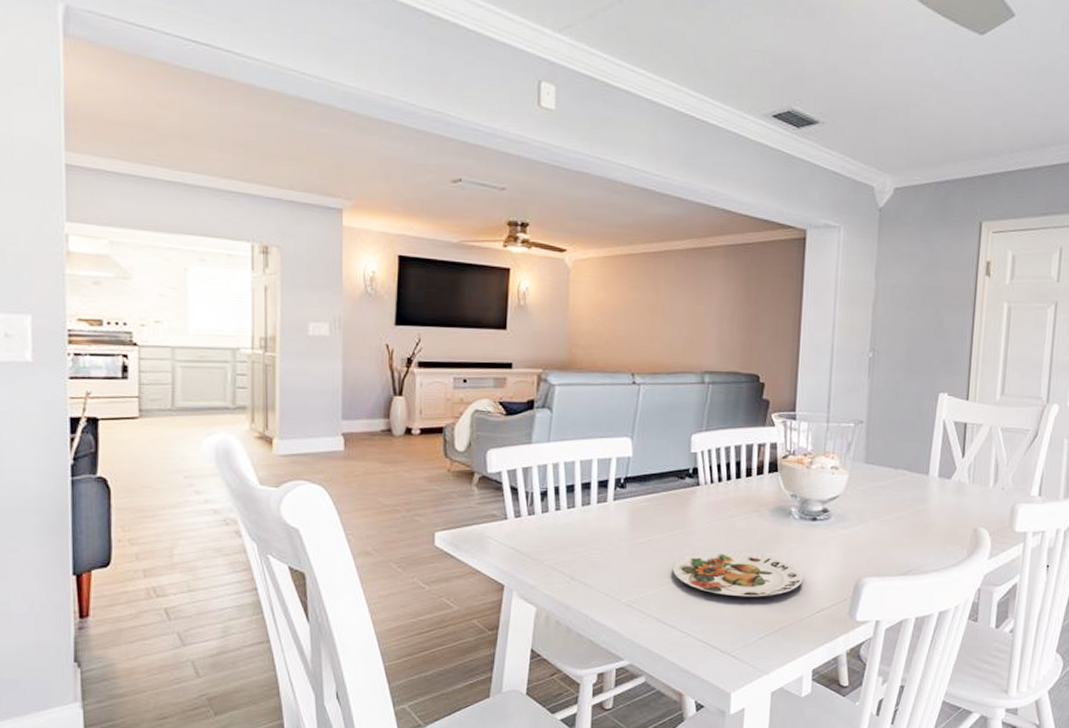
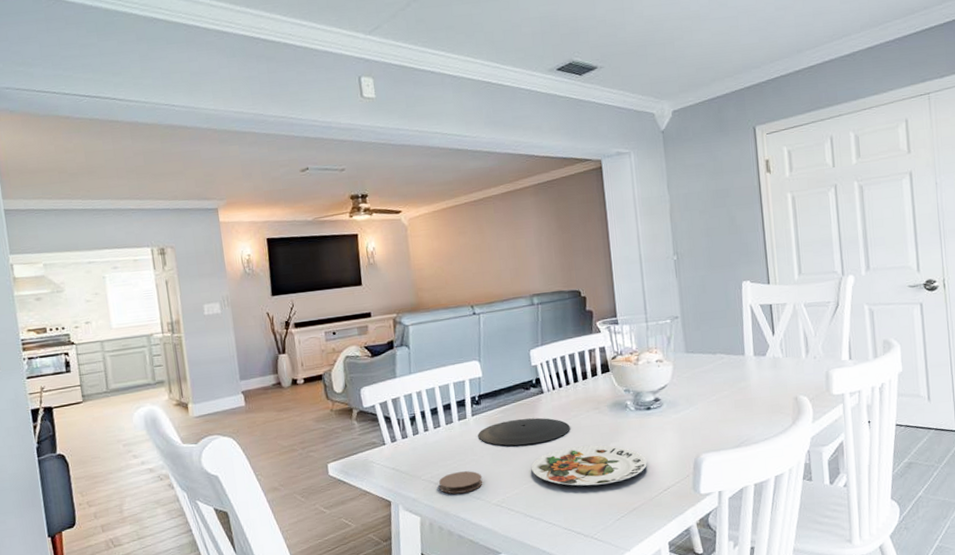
coaster: none [563,562,615,586] -> present [438,471,483,494]
plate: none [617,511,724,542] -> present [478,418,570,446]

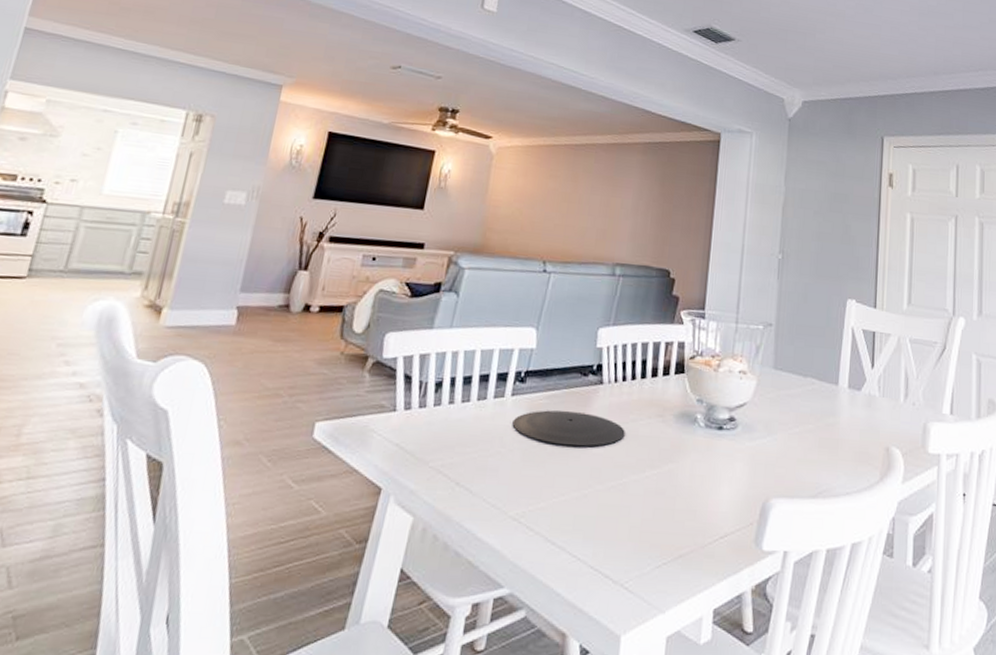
coaster: present [438,471,483,494] -> none [447,464,505,495]
plate: present [531,445,647,486] -> none [566,459,707,517]

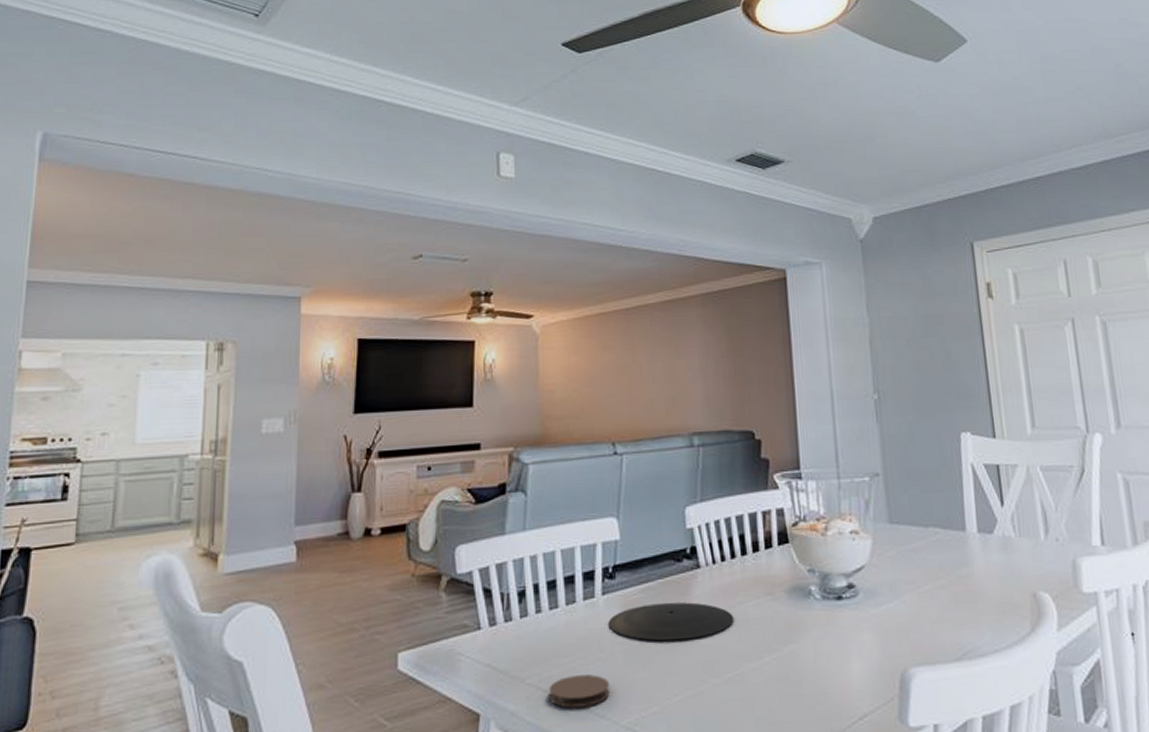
coaster: none [447,464,505,495] -> present [548,674,610,708]

